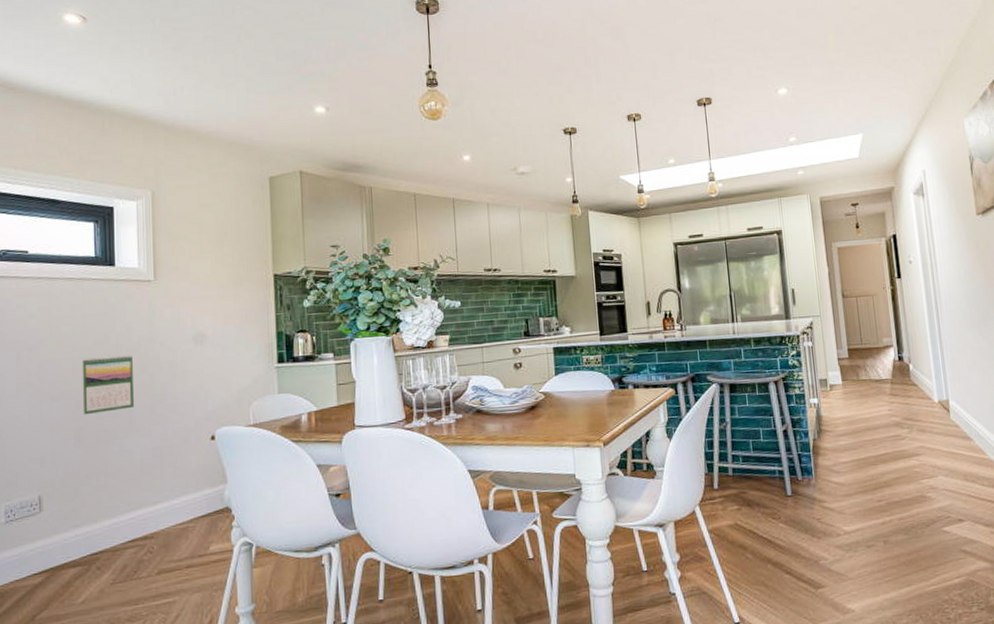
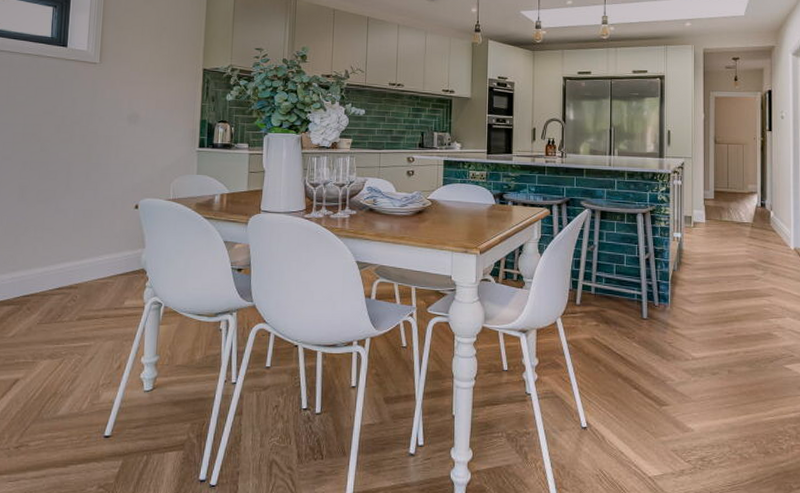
calendar: present [82,354,134,415] -> none [28,125,75,175]

